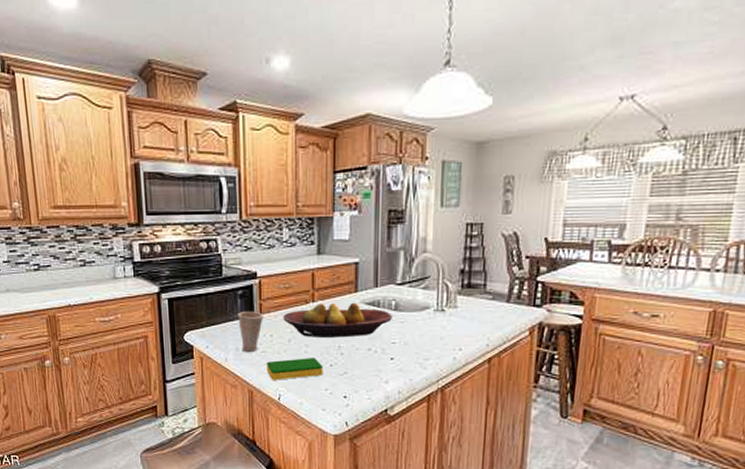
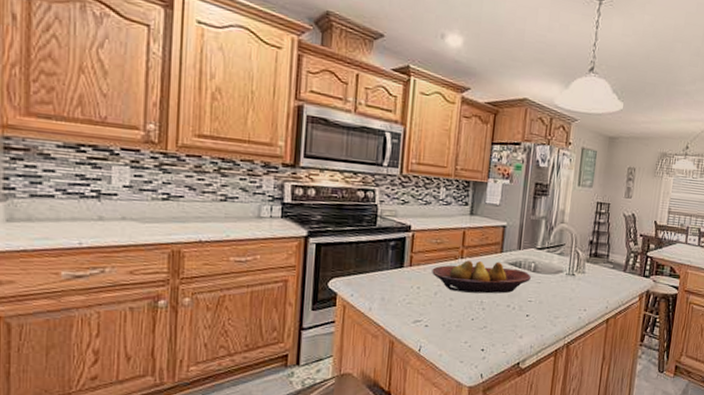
cup: present [238,310,265,352] -> none [387,262,414,303]
dish sponge: present [267,358,323,380] -> none [410,311,465,332]

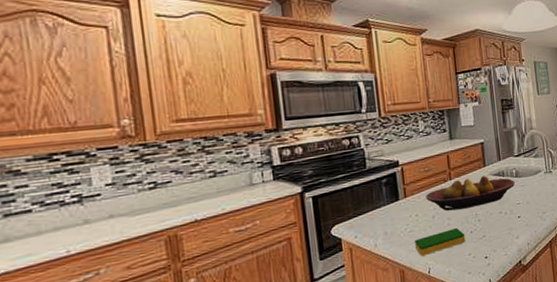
dish sponge: none [410,311,465,332] -> present [415,228,466,256]

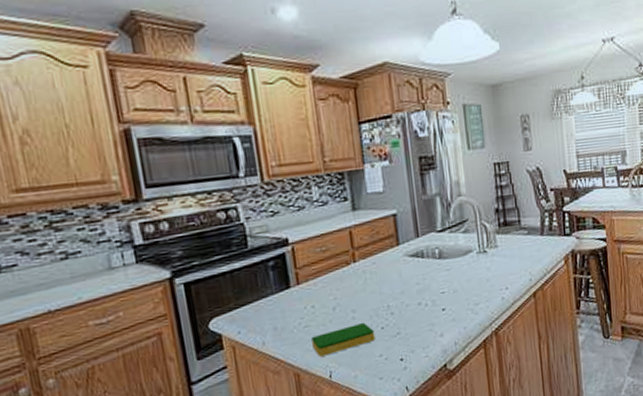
fruit bowl: present [426,175,515,211] -> none [323,256,438,302]

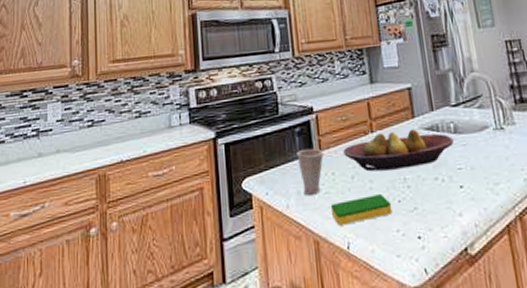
cup: none [271,282,303,330] -> present [297,148,325,195]
fruit bowl: none [323,256,438,302] -> present [343,128,454,172]

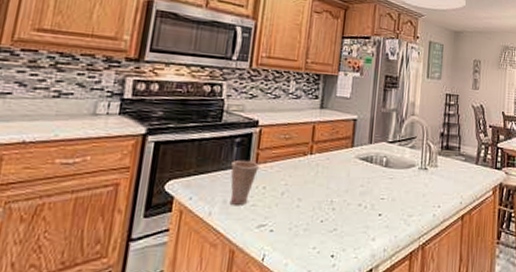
dish sponge: present [331,194,393,226] -> none [254,213,314,238]
fruit bowl: present [343,128,454,172] -> none [279,156,383,192]

